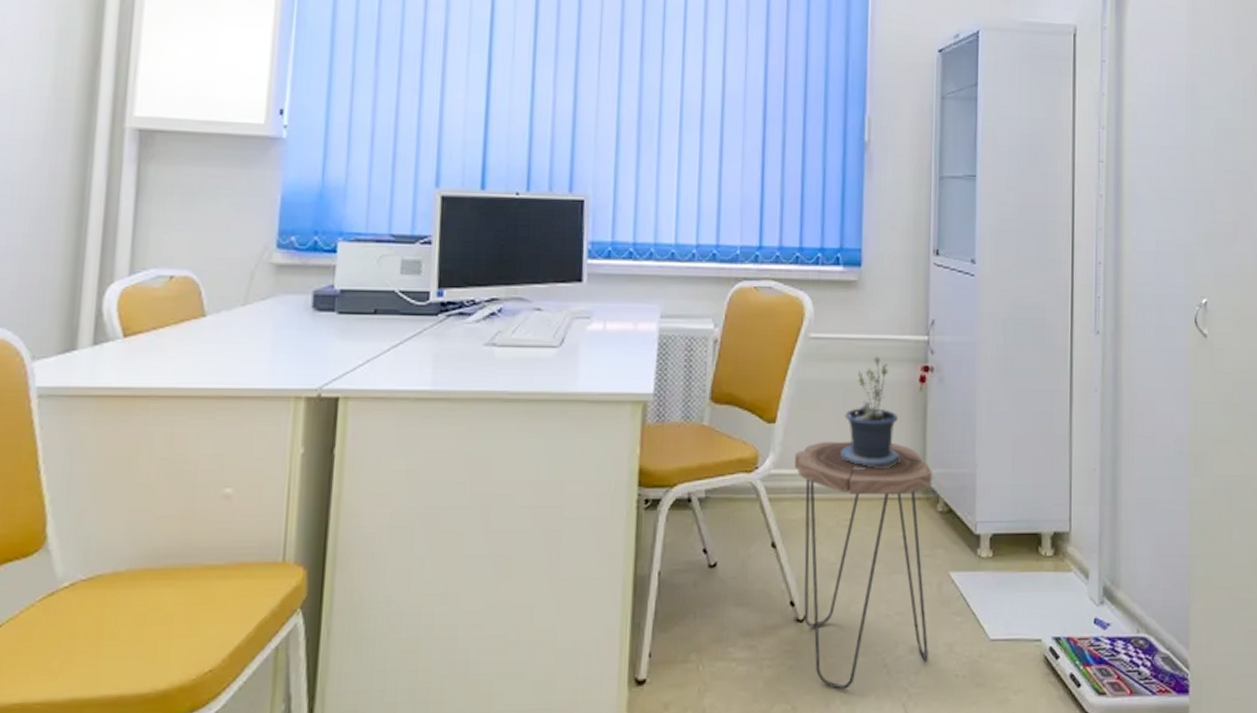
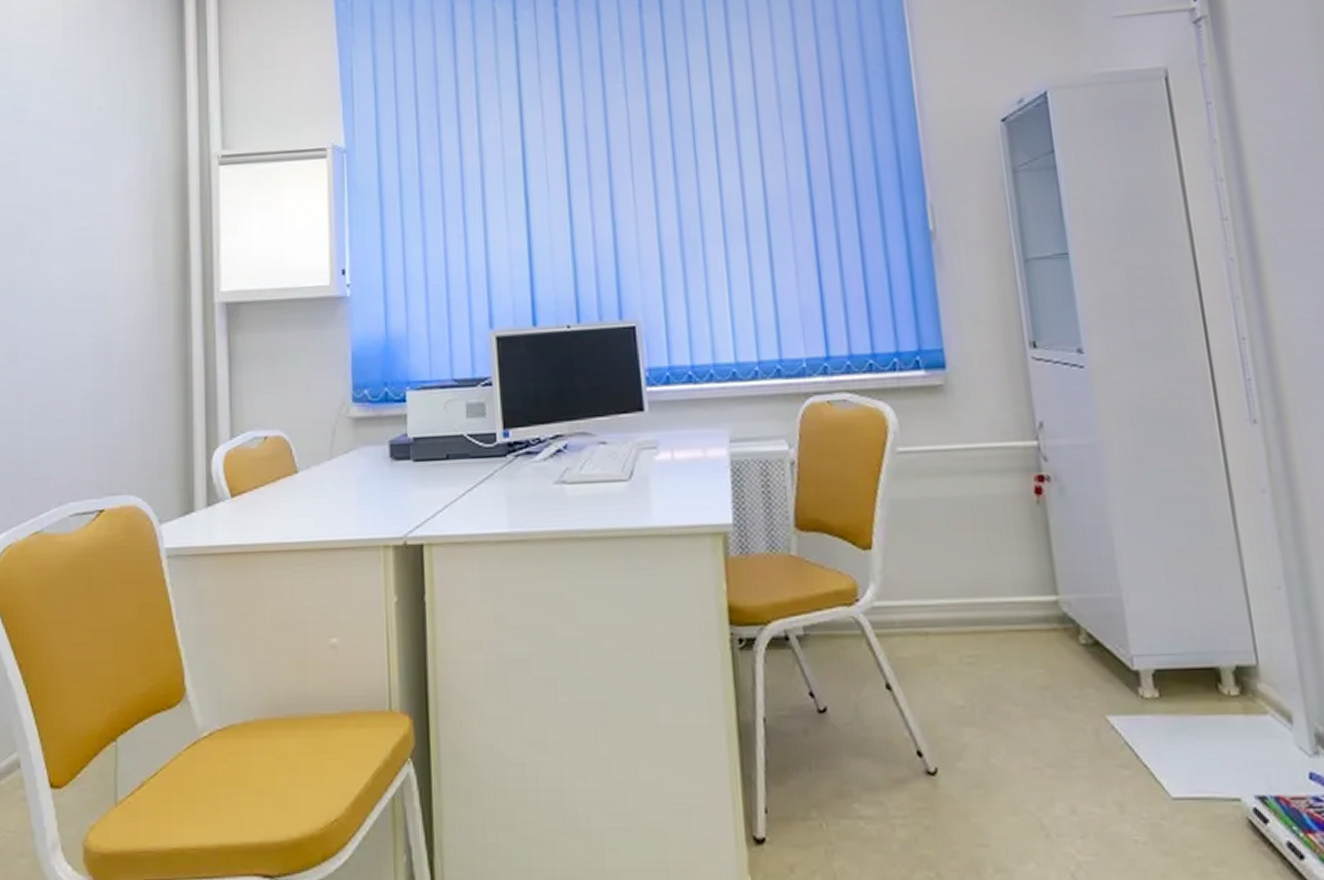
side table: present [795,441,932,689] -> none [899,565,1095,855]
potted plant: present [841,355,902,471] -> none [951,467,1027,600]

